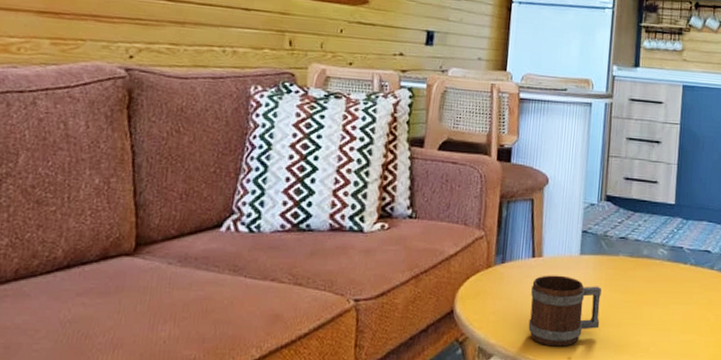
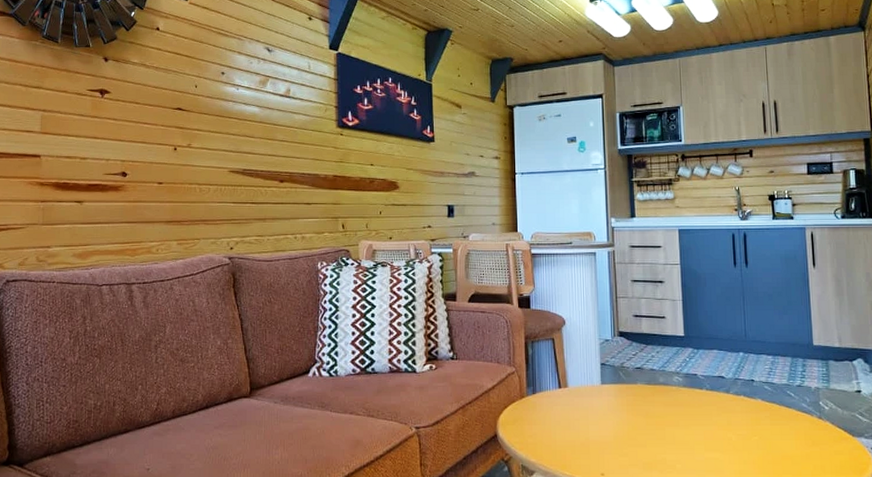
mug: present [528,275,601,347] -> none [561,403,627,465]

